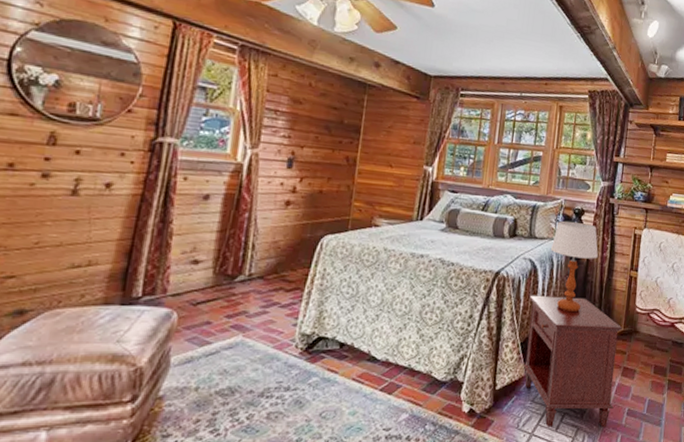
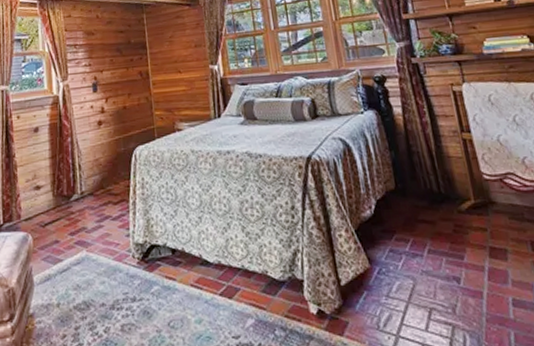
nightstand: present [523,295,623,428] -> none [350,171,492,326]
table lamp: present [551,220,599,313] -> none [359,90,418,190]

